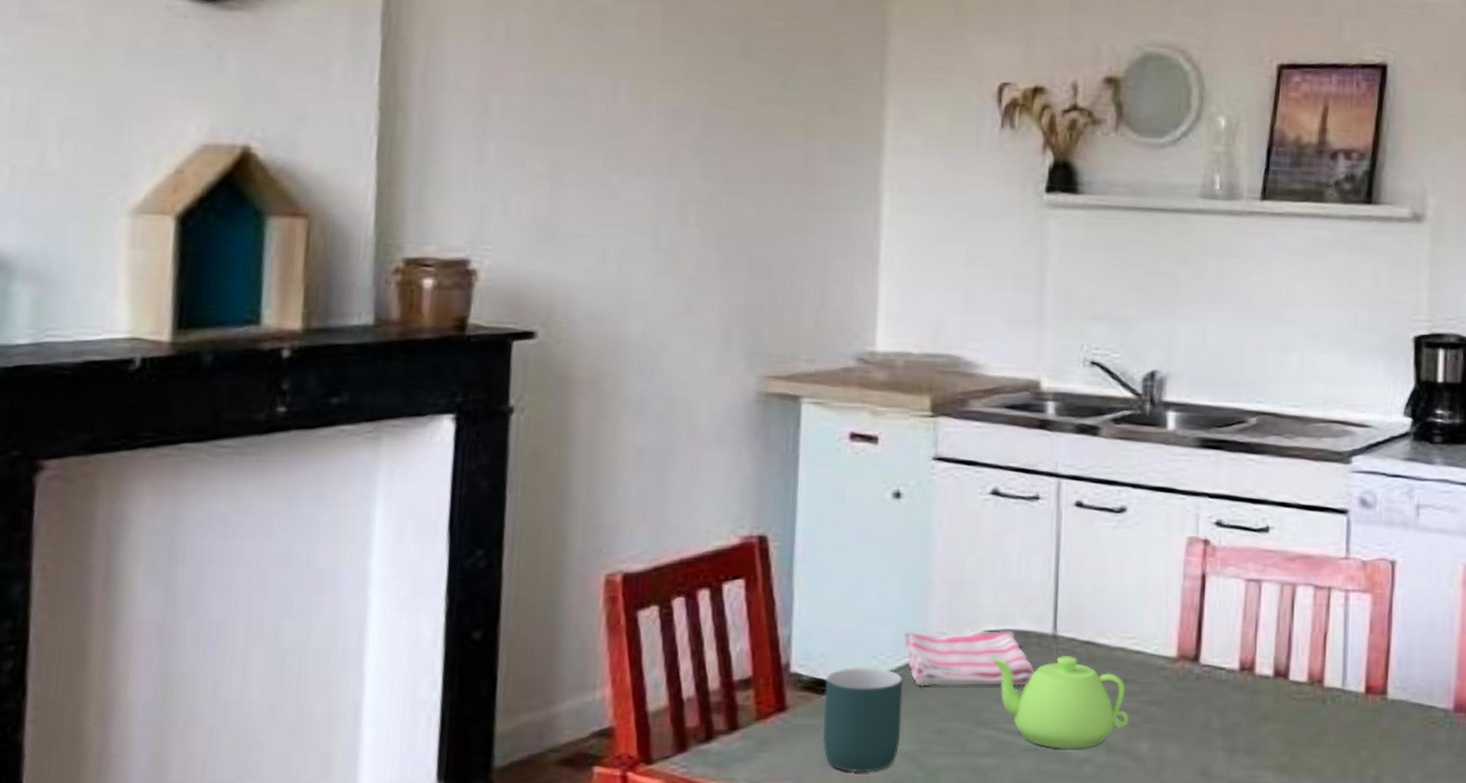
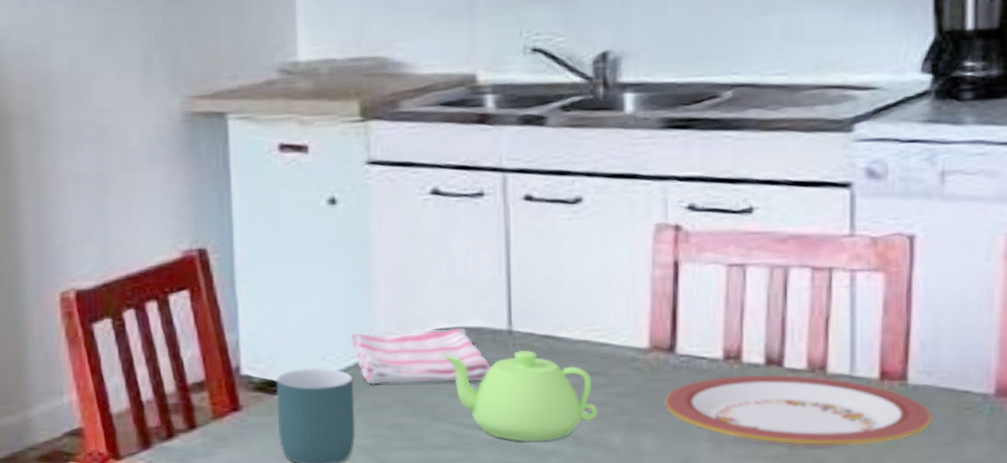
plate: none [1187,686,1406,759] -> present [664,374,933,449]

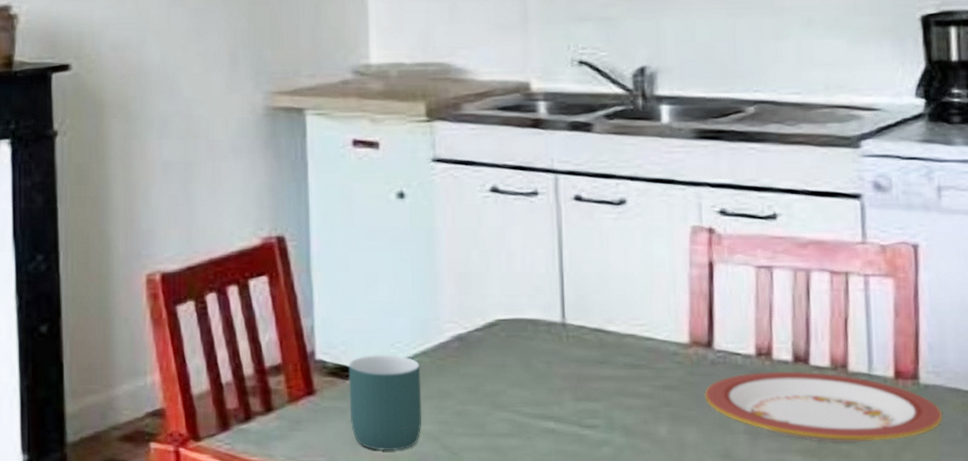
dish towel: present [350,327,492,385] -> none [417,319,548,372]
teapot: present [442,350,598,442] -> none [502,342,645,431]

